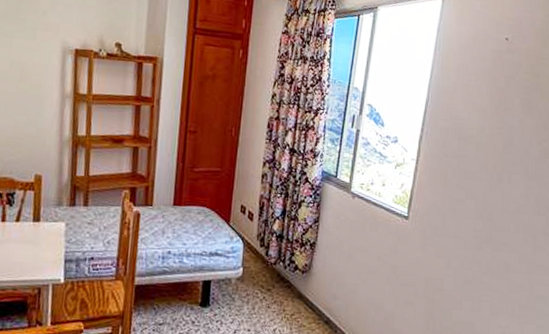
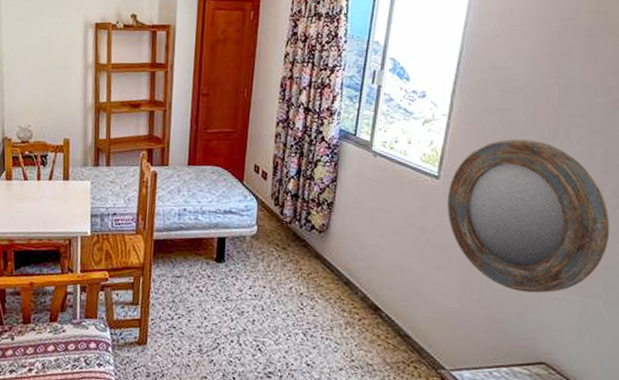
home mirror: none [414,183,541,323] -> present [446,139,610,293]

